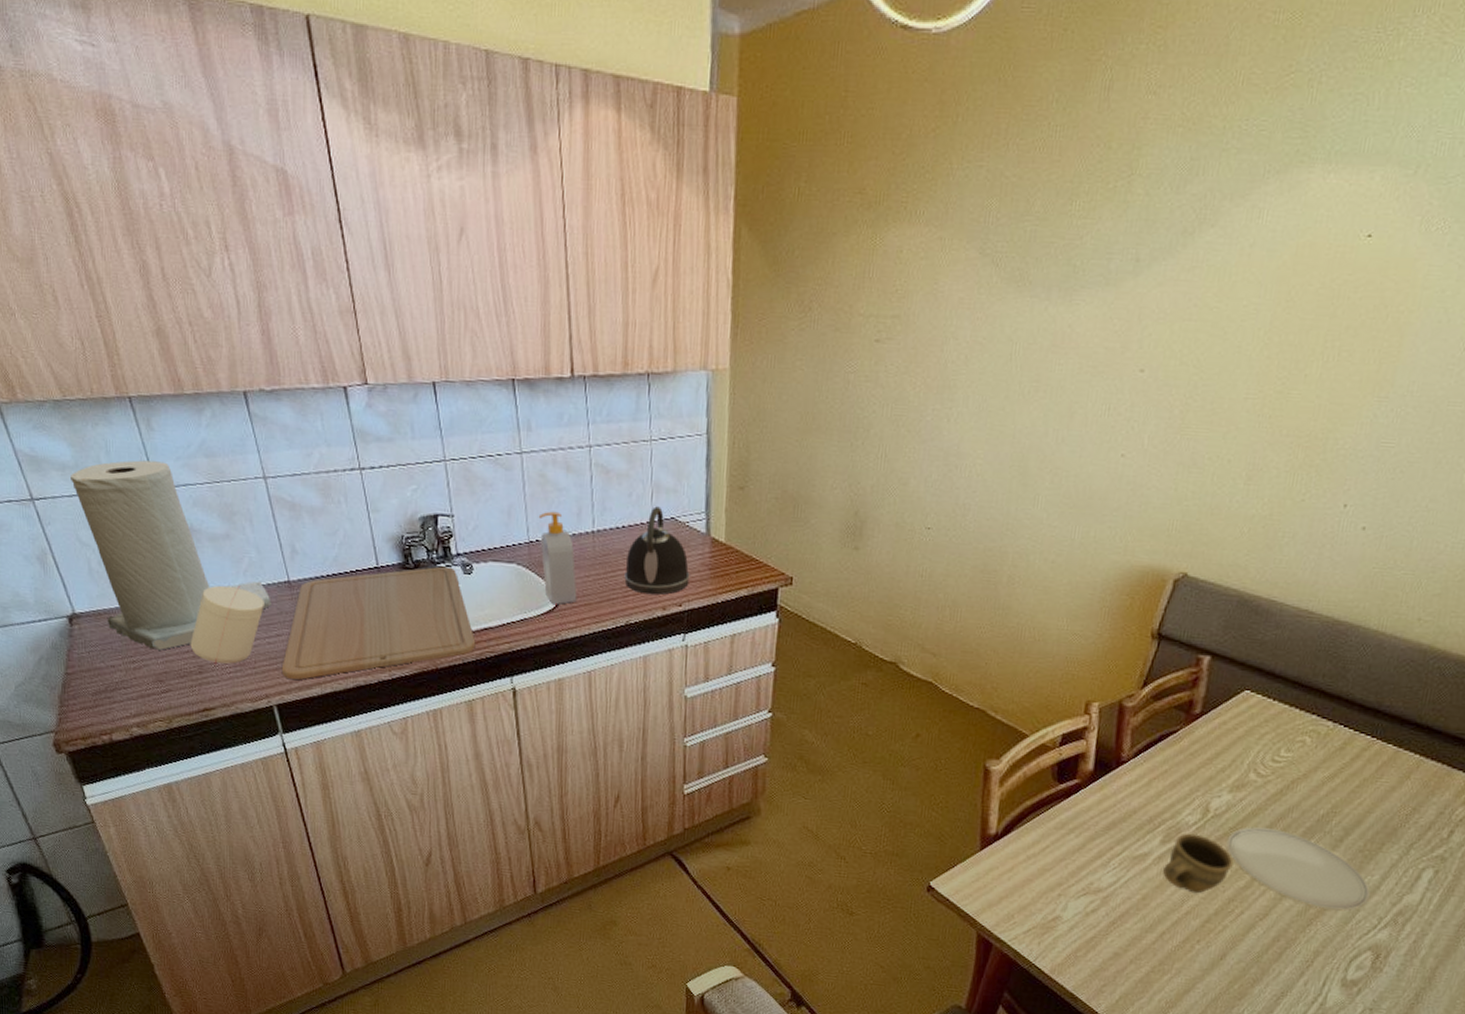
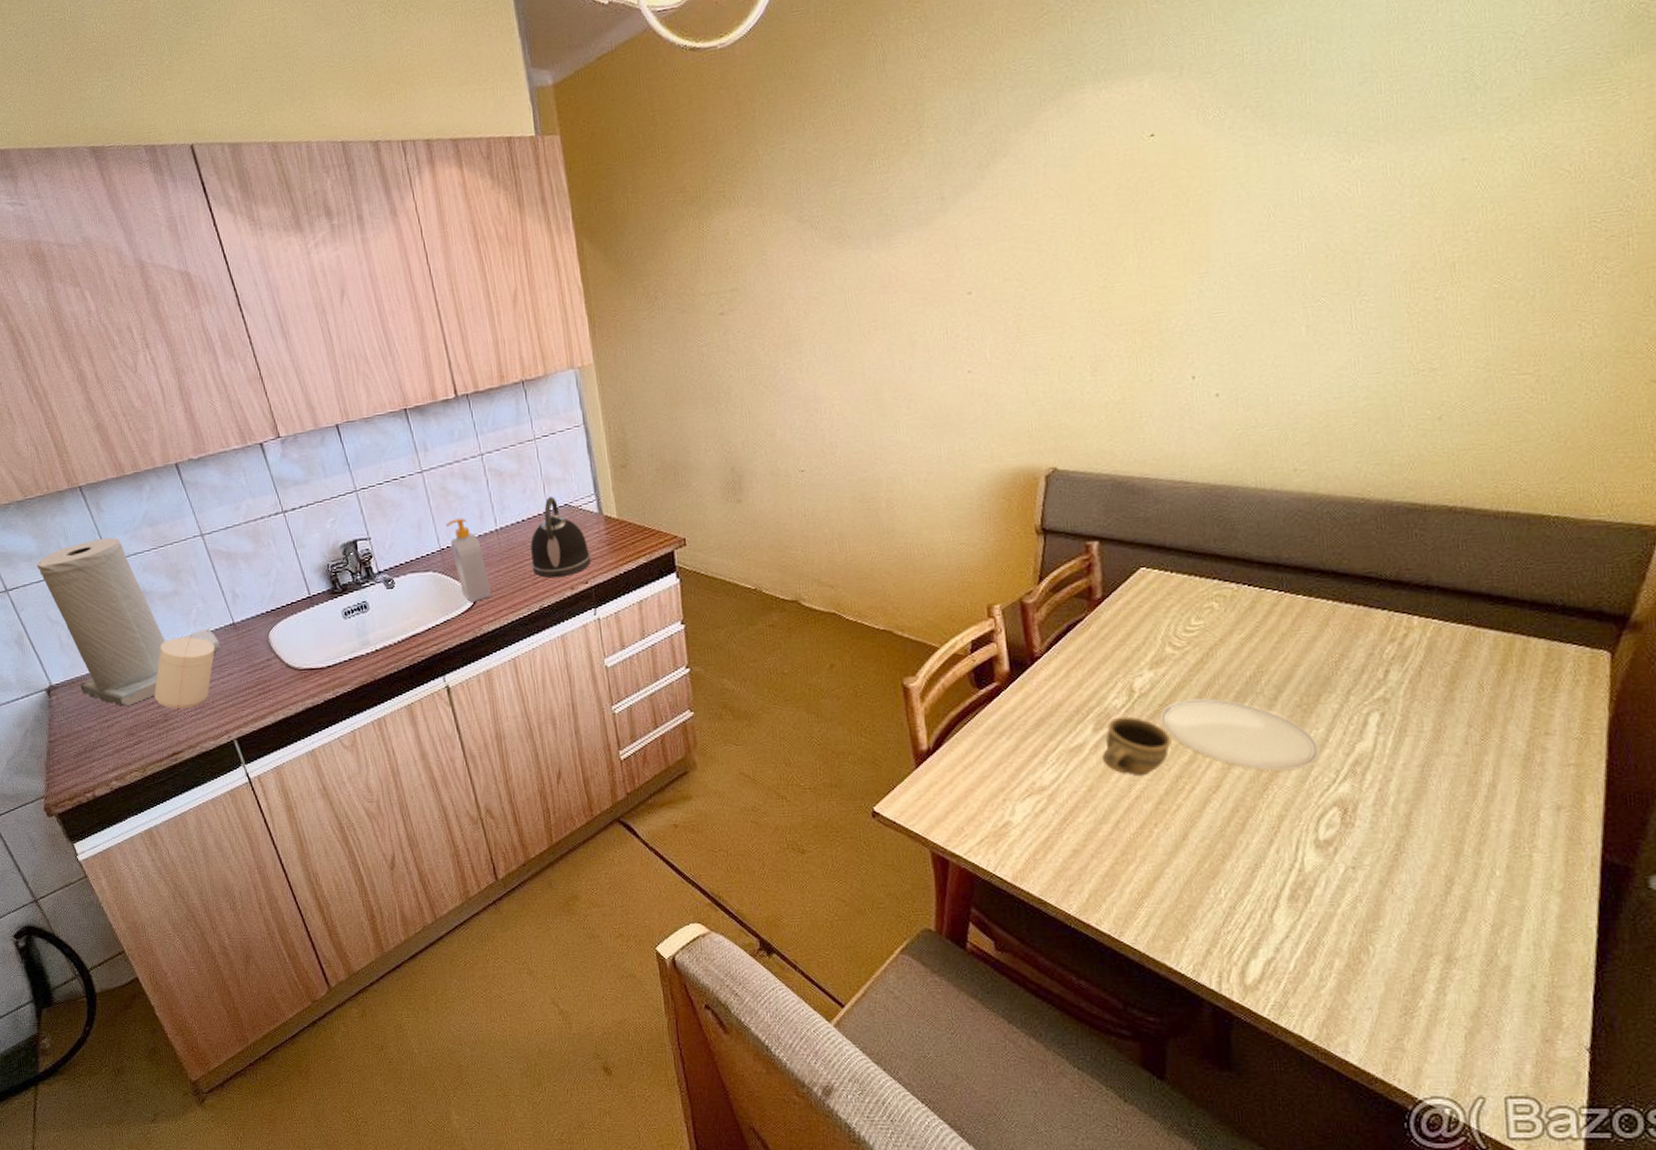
chopping board: present [281,566,476,681] -> none [236,585,407,713]

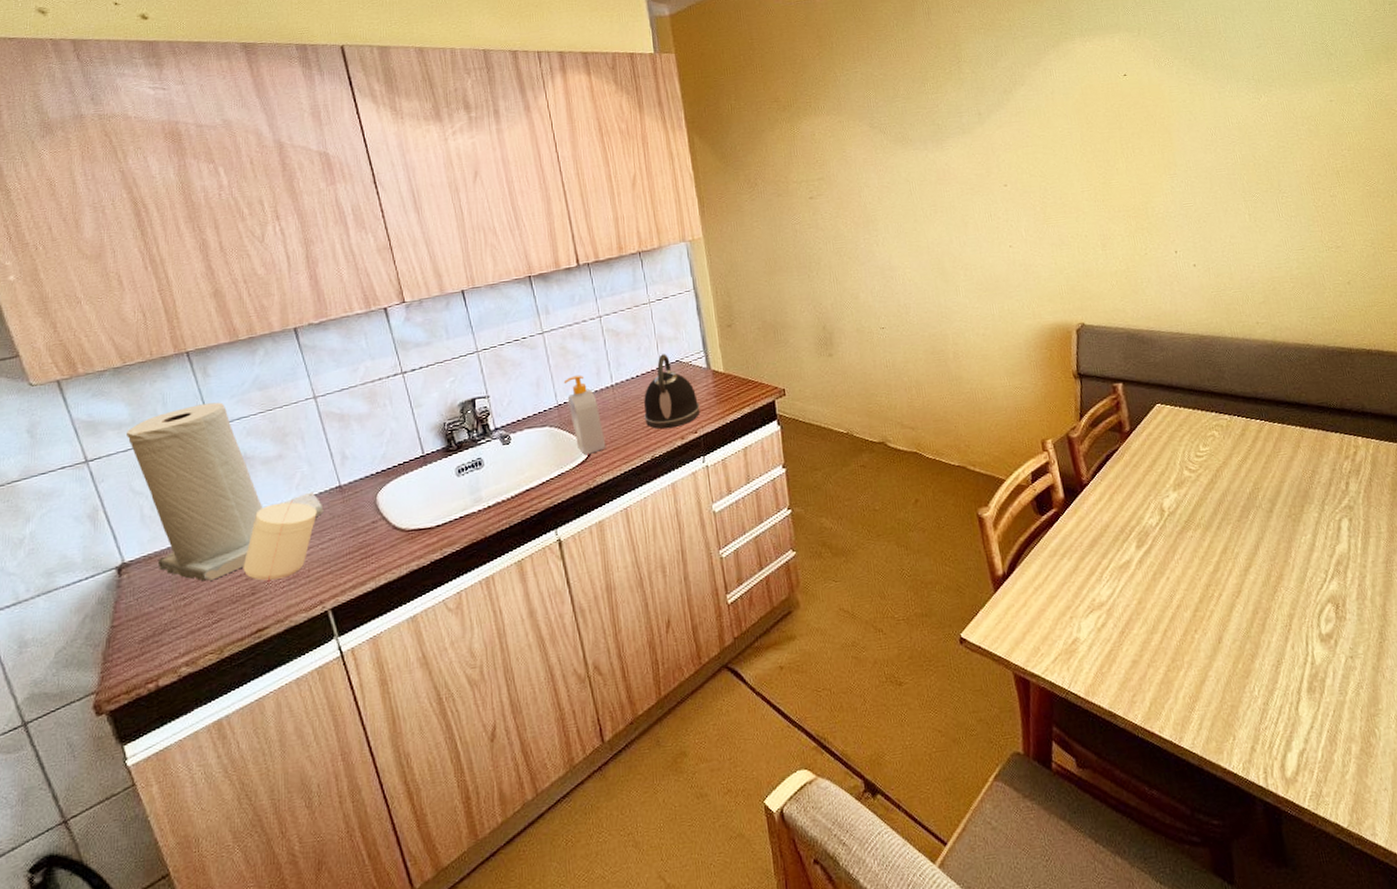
cup: present [1102,716,1172,775] -> none [1146,533,1199,587]
plate: present [1159,698,1320,772] -> none [1186,513,1311,575]

